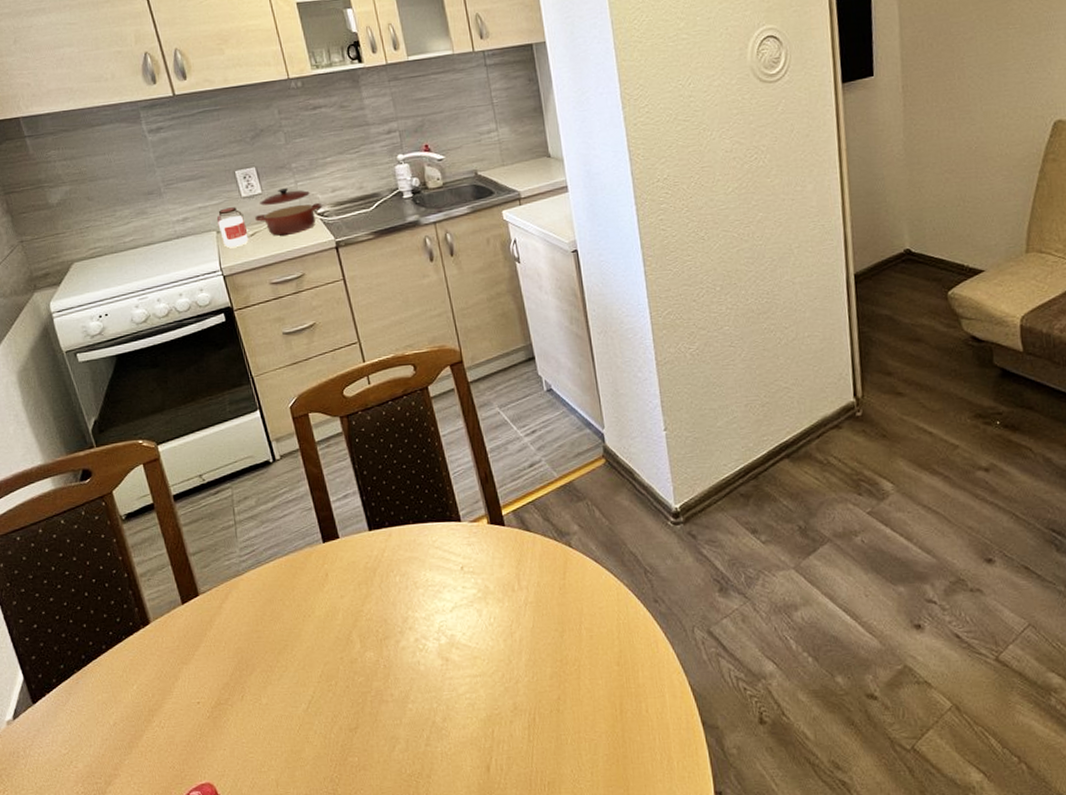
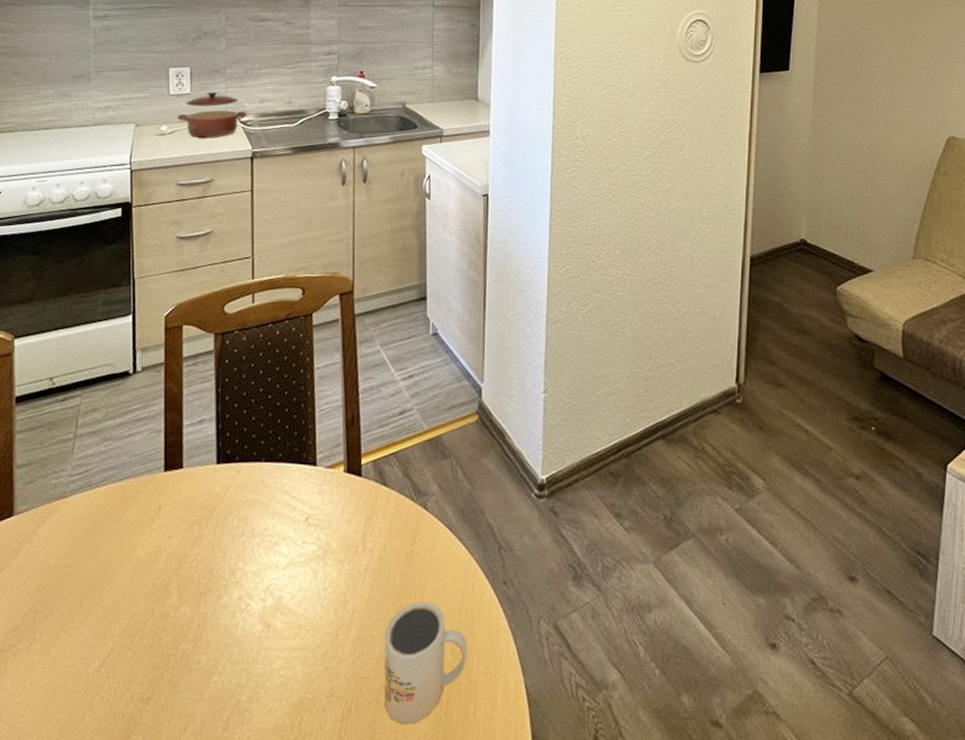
jar: present [216,207,249,247] -> none [138,102,167,142]
mug: none [553,624,633,725] -> present [384,601,468,724]

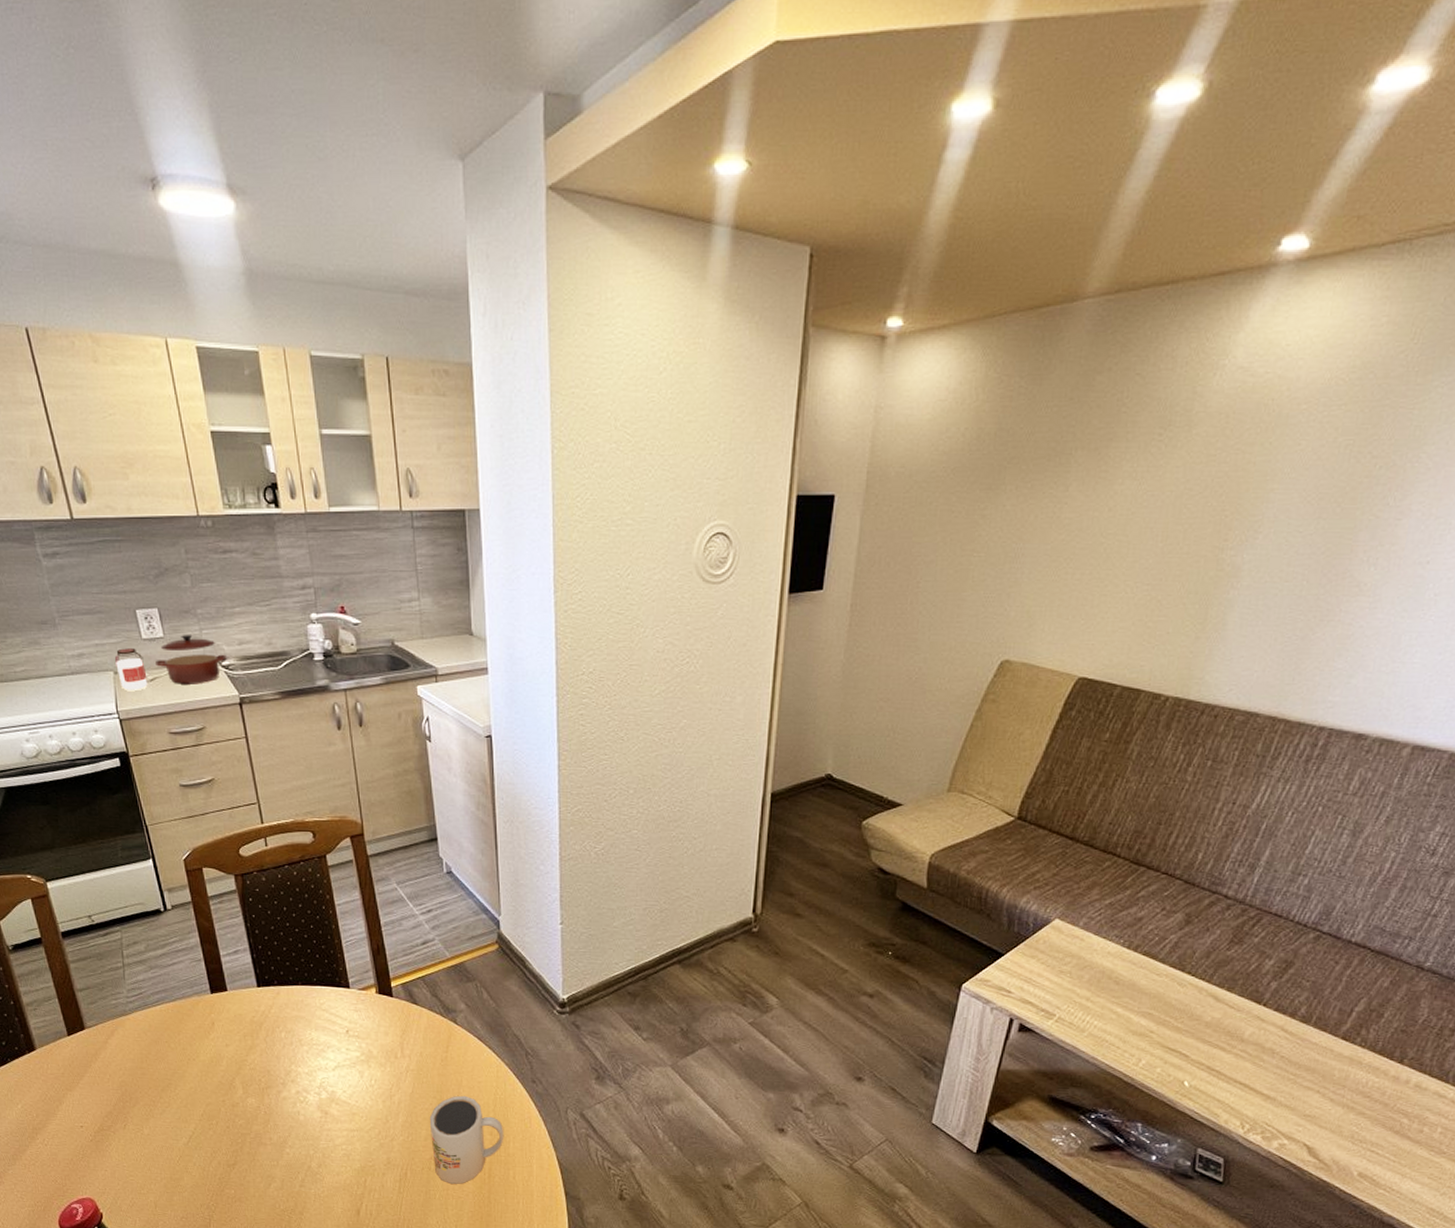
jar: none [138,102,167,142] -> present [114,648,148,690]

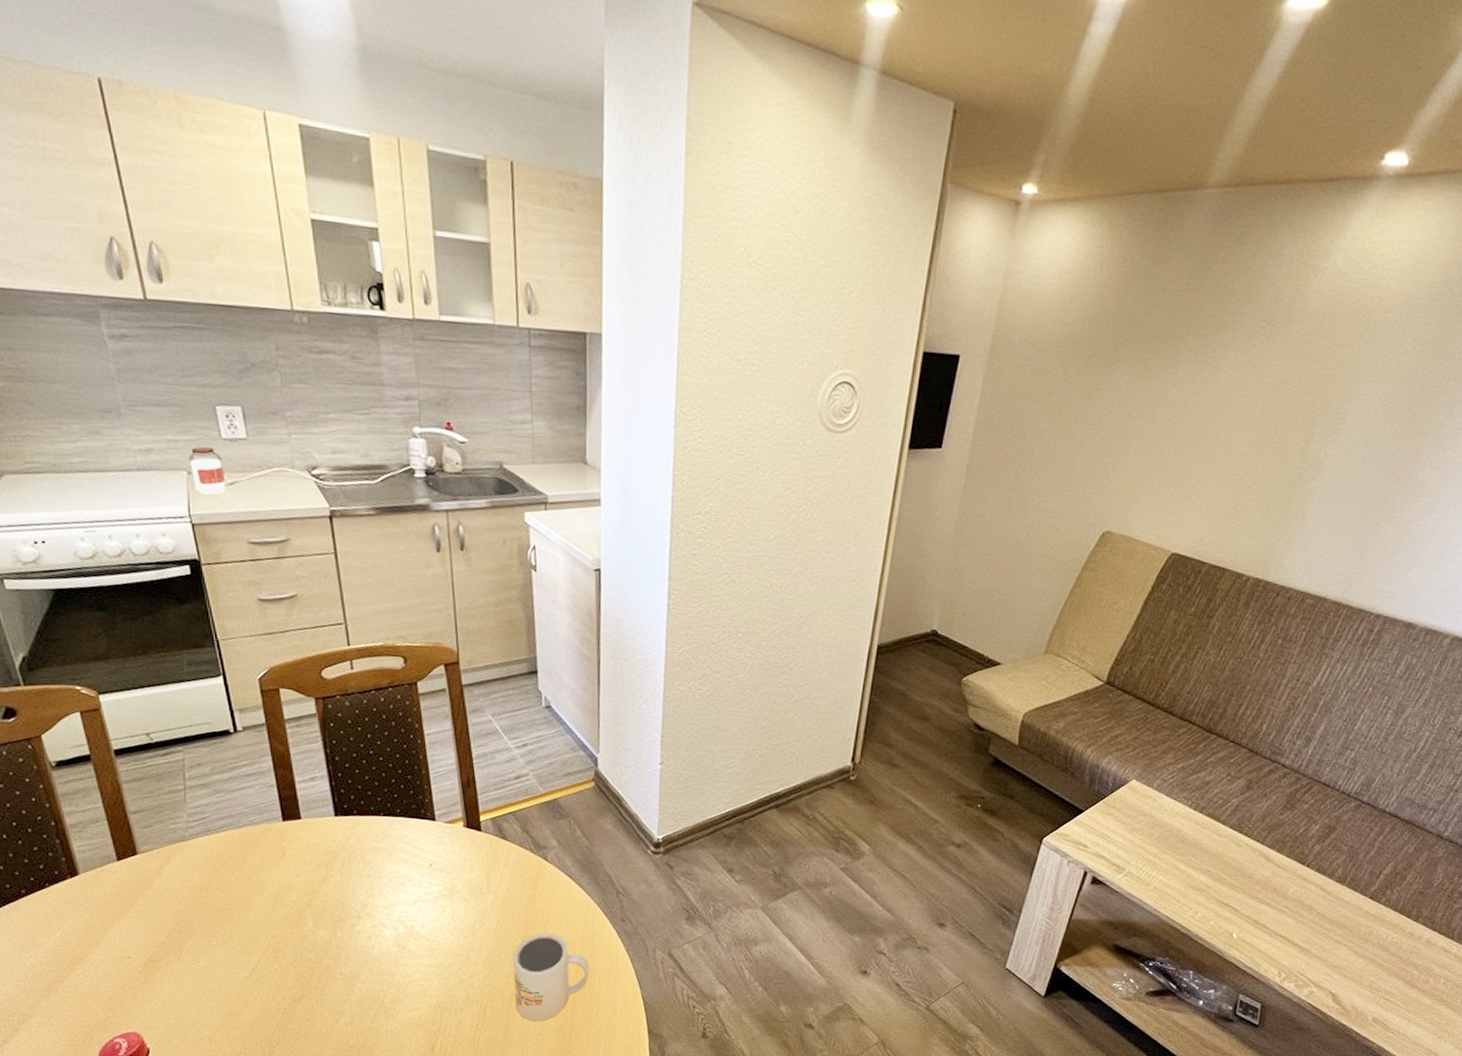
saucepan: present [155,635,227,684] -> none [236,438,317,492]

